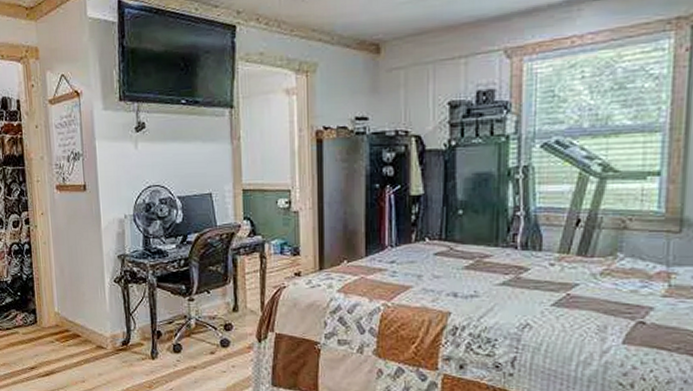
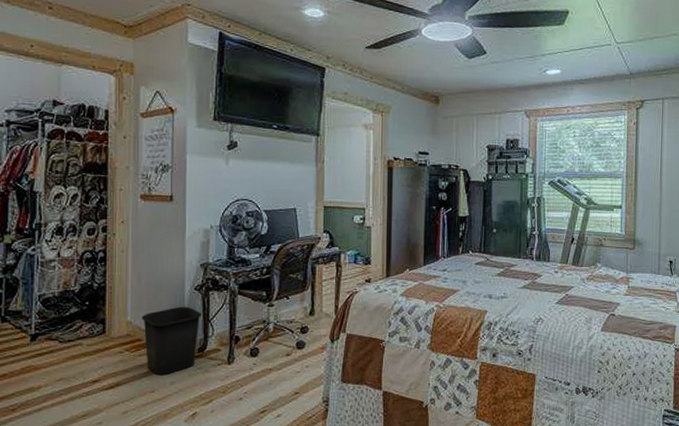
waste bin: none [67,298,123,367] -> present [141,306,201,376]

